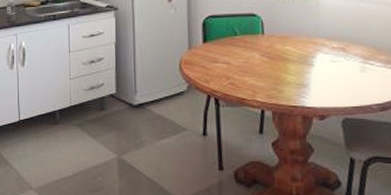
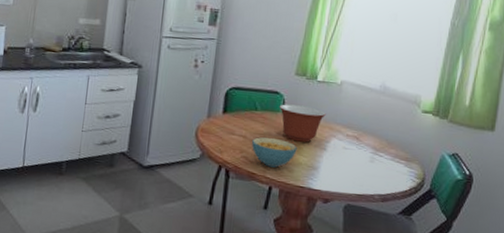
cereal bowl: none [236,61,284,90] -> present [251,137,297,168]
mixing bowl: none [258,24,307,61] -> present [279,104,326,143]

